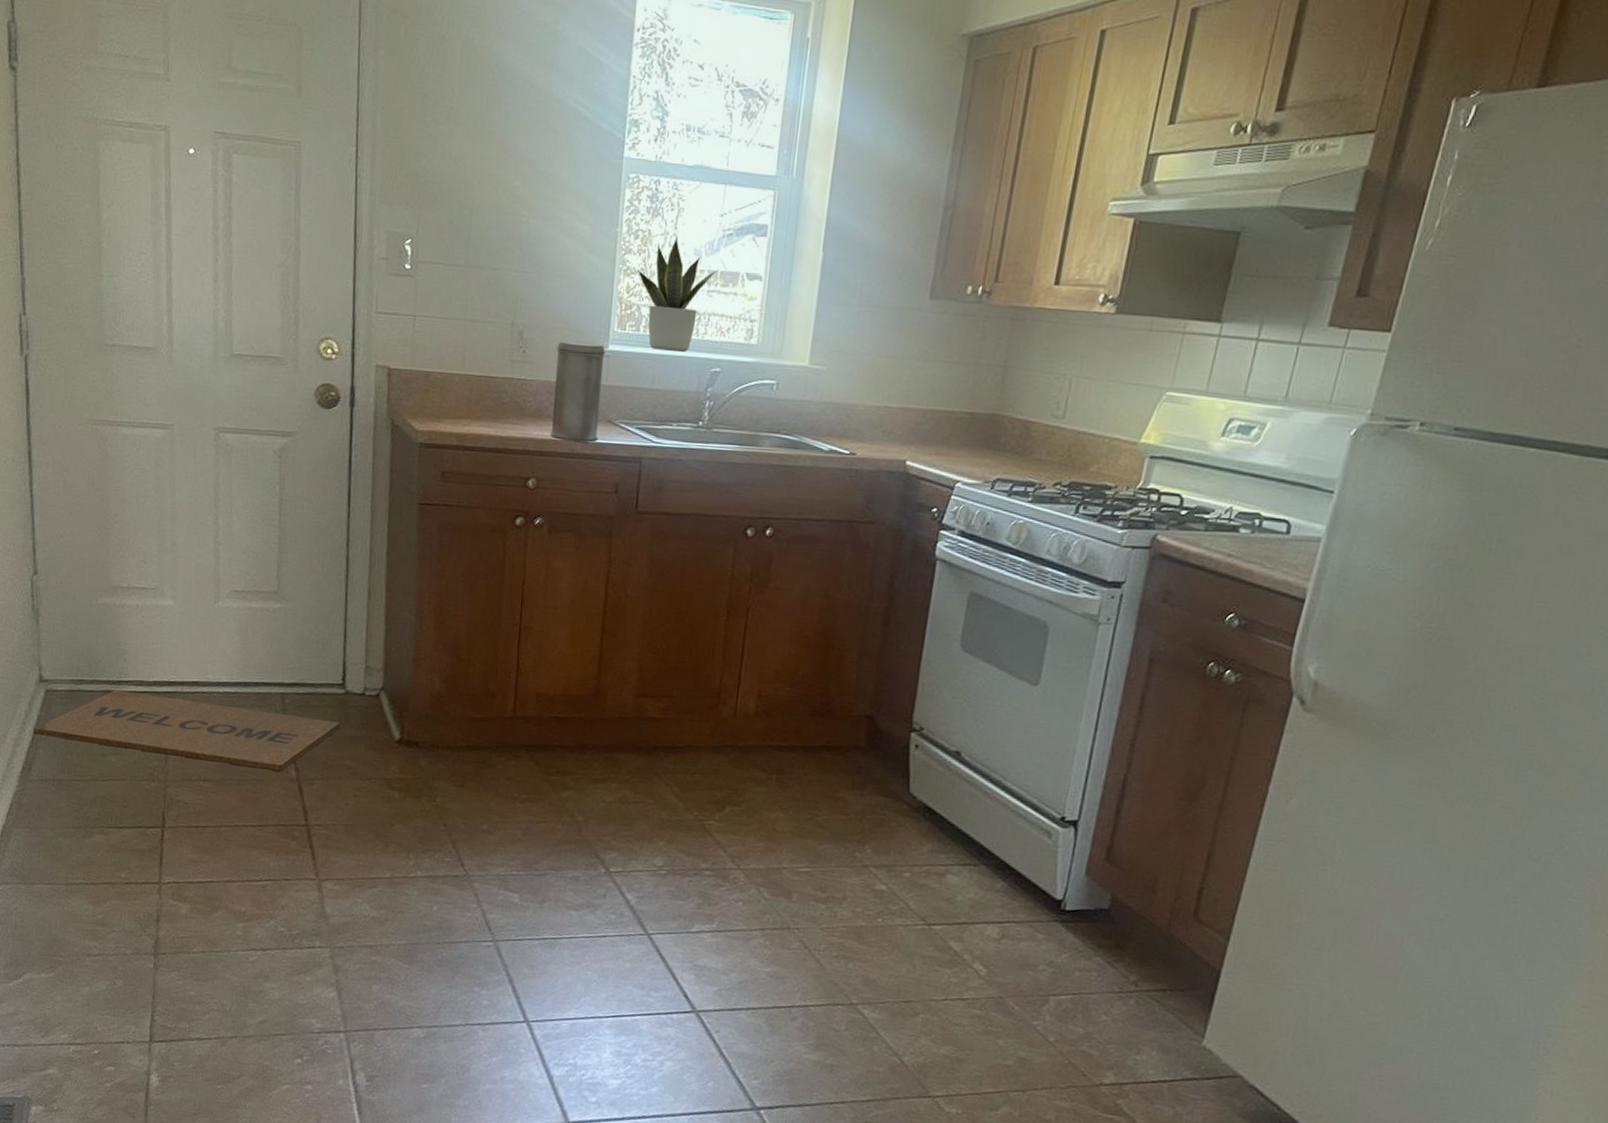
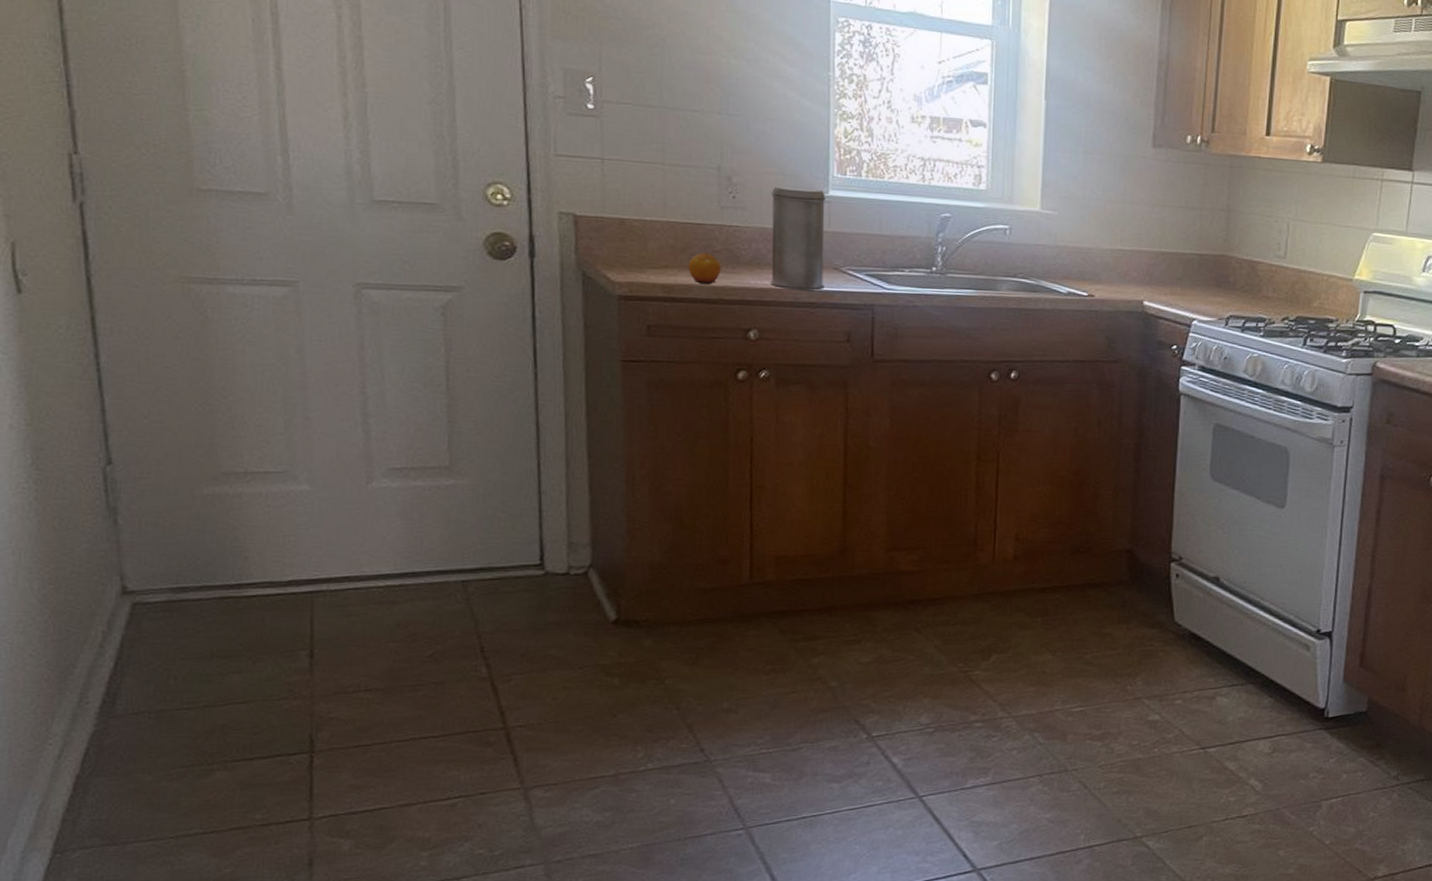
doormat: present [33,690,341,771] -> none [116,595,541,670]
fruit: none [480,403,508,435] -> present [688,252,721,285]
potted plant: present [637,235,719,353] -> none [854,81,941,198]

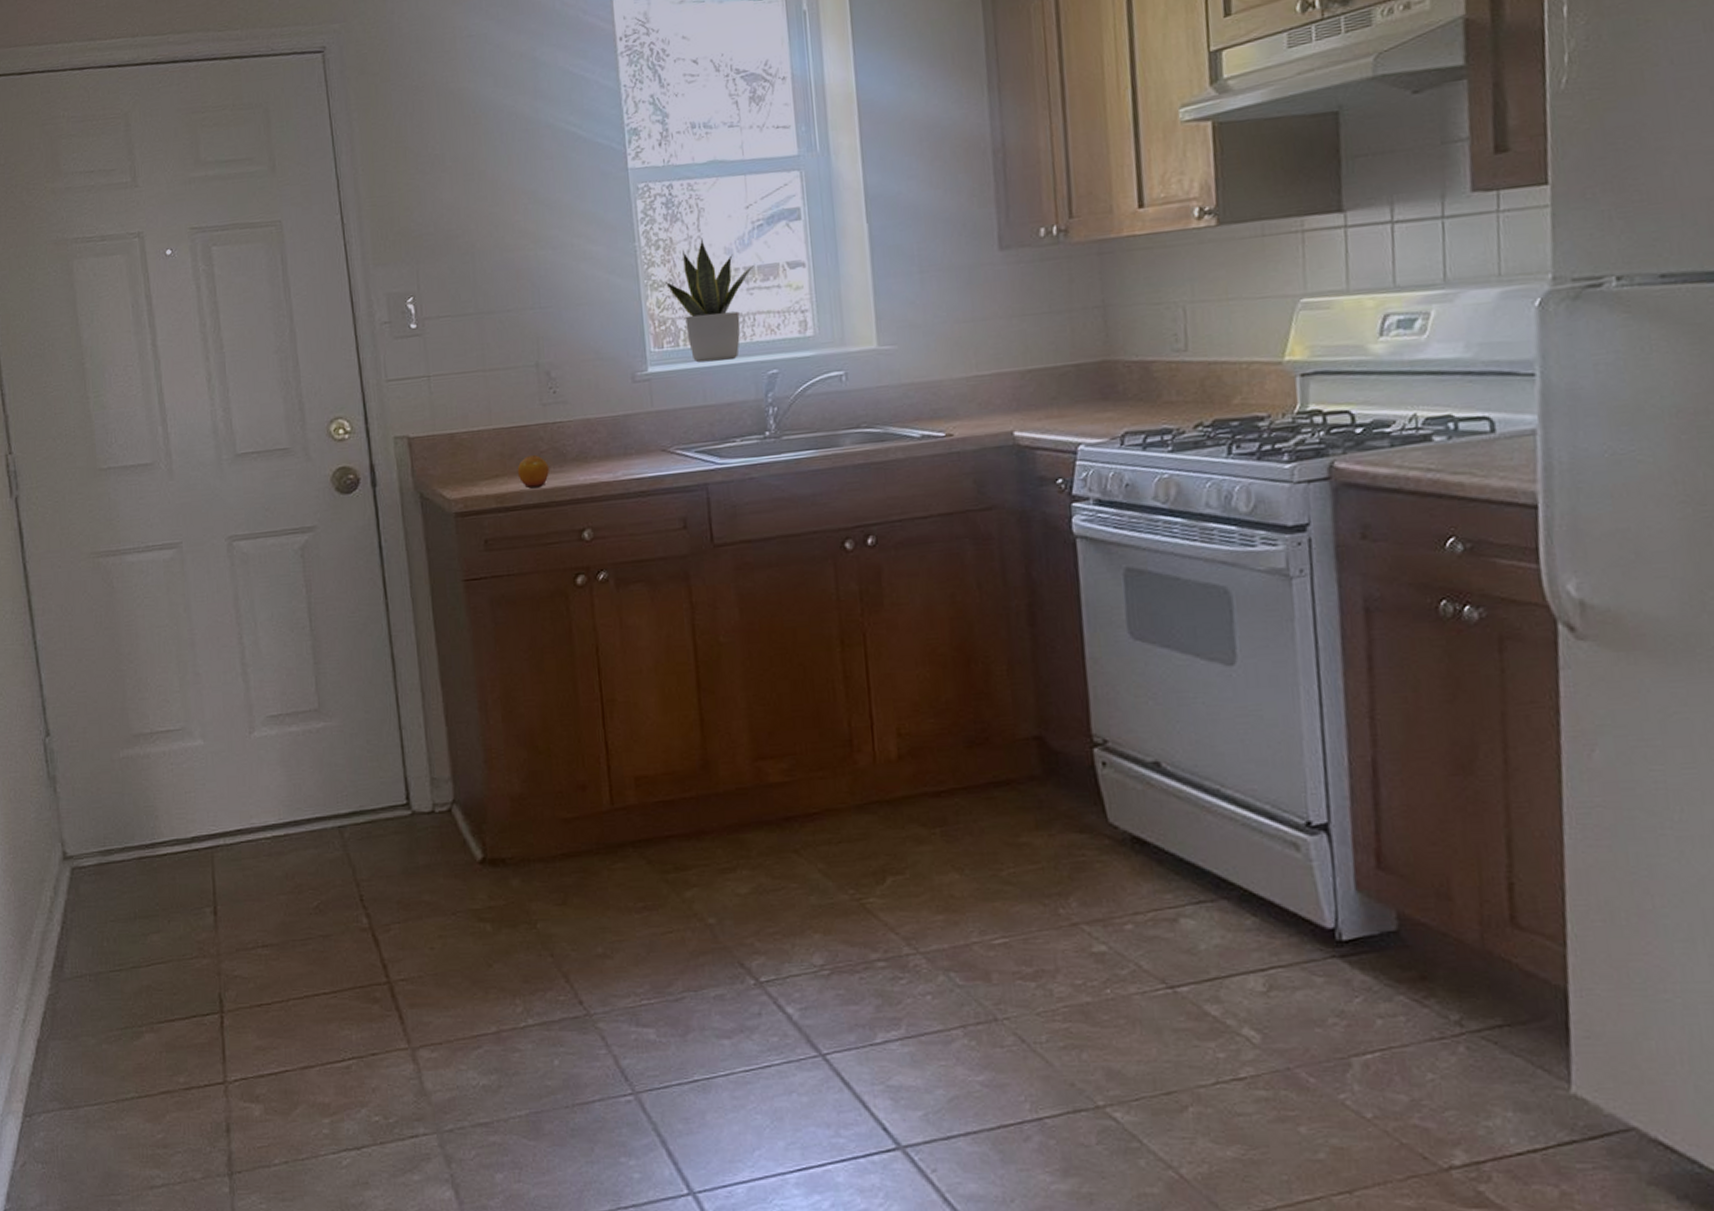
canister: present [771,185,825,291] -> none [590,367,654,481]
potted plant: none [854,81,941,198] -> present [664,237,755,363]

